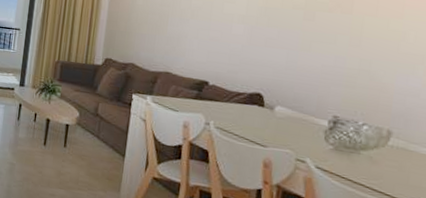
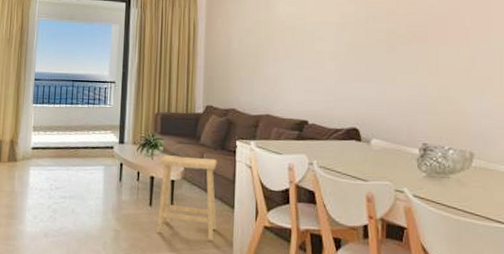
stool: none [48,101,112,185] -> present [156,155,217,241]

